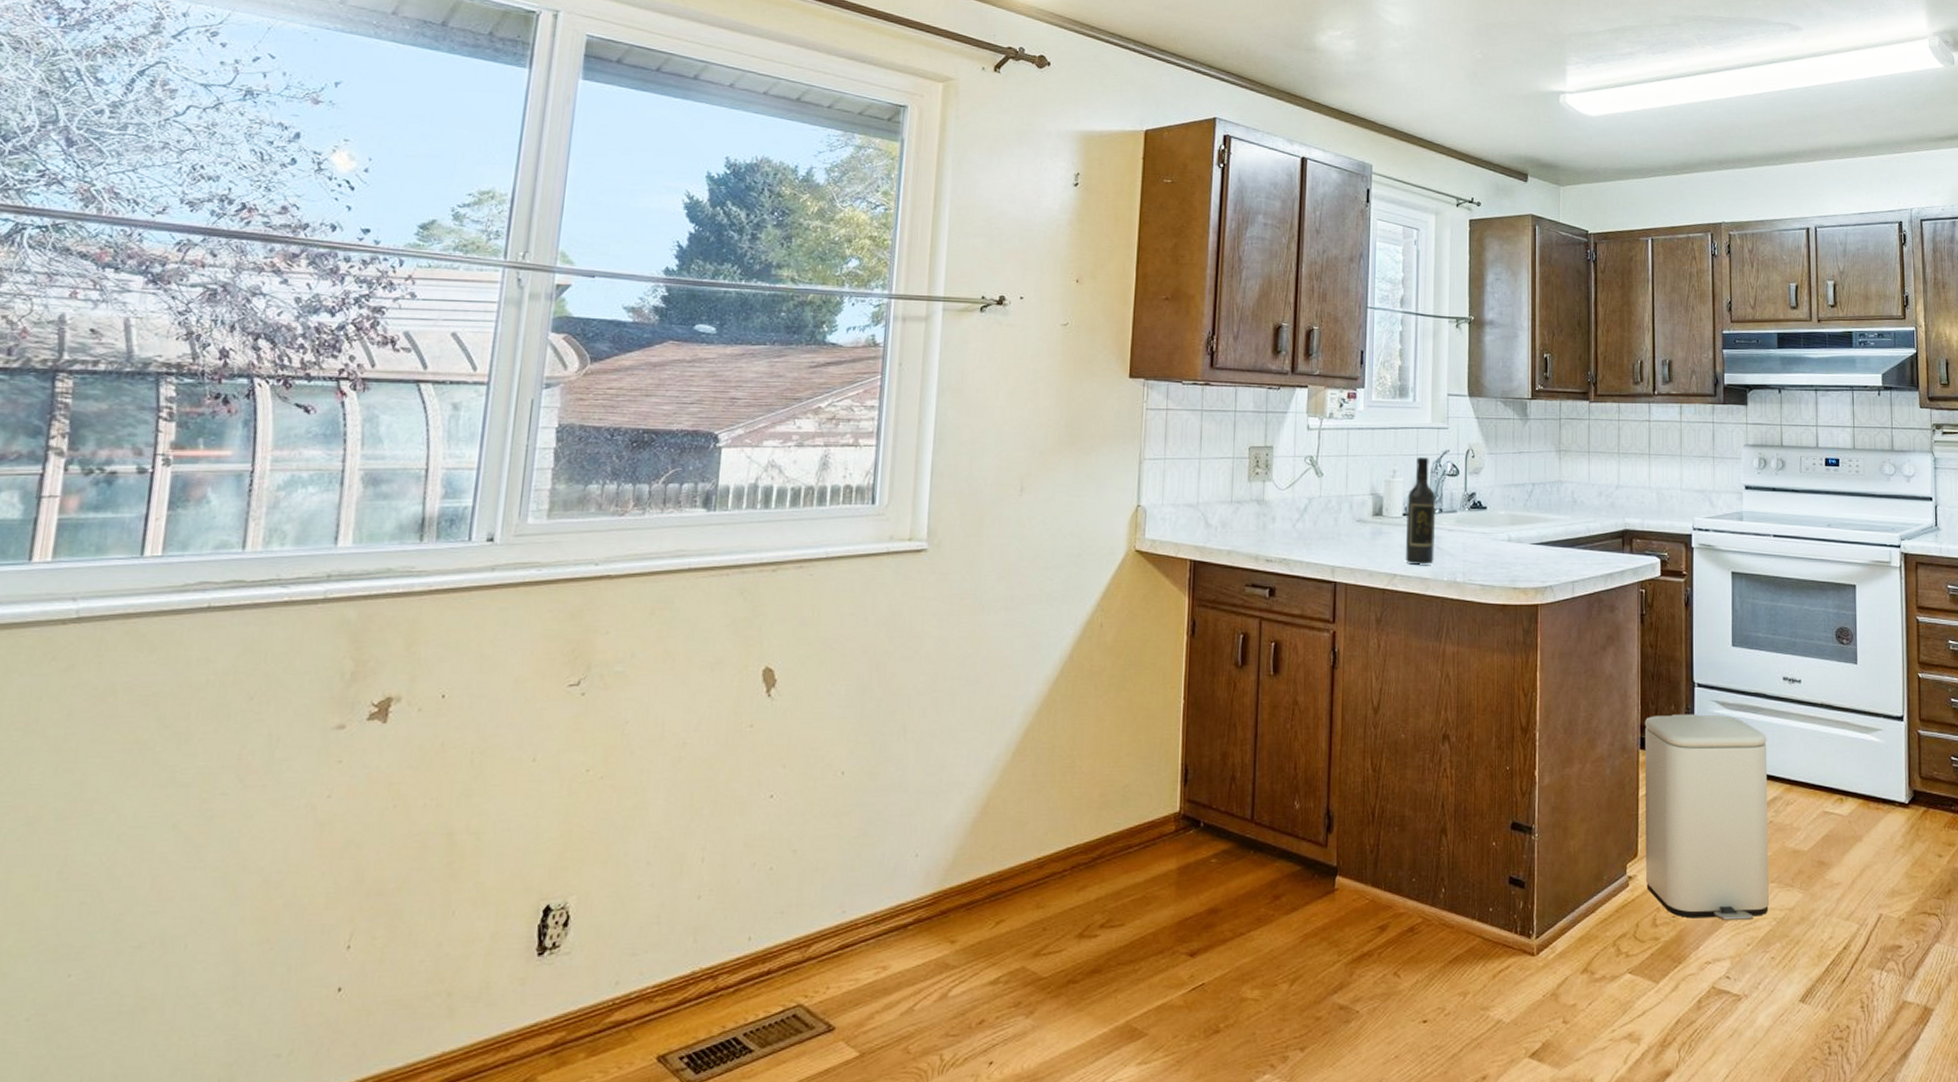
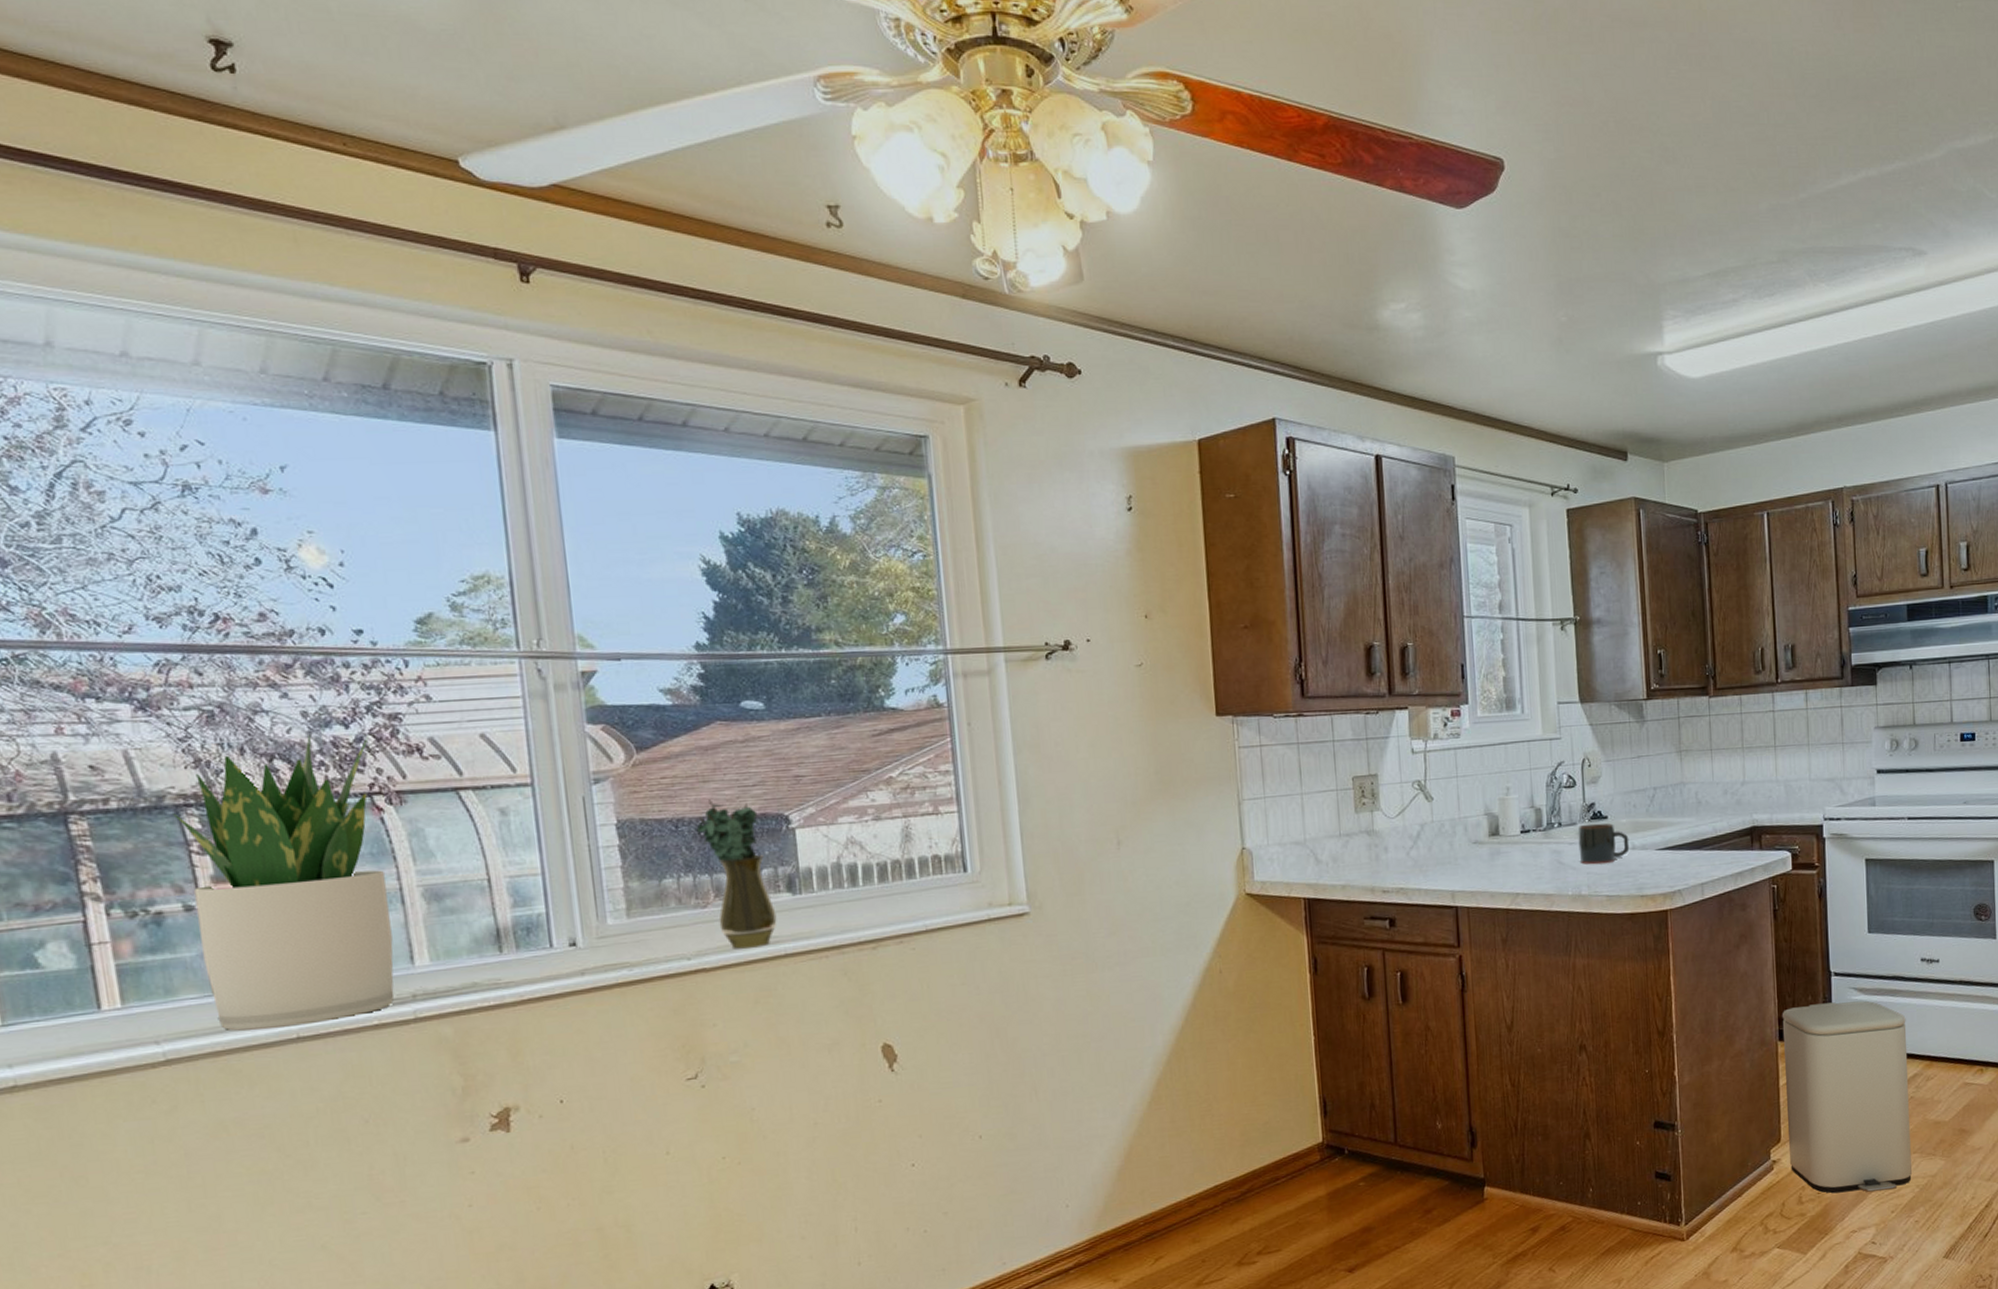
planter: none [138,319,350,596] -> present [173,734,395,1032]
vase: none [629,413,690,560] -> present [696,800,777,950]
wine bottle: present [1405,457,1436,565] -> none [1523,771,1557,882]
mug: none [1457,512,1506,553] -> present [1578,823,1630,865]

